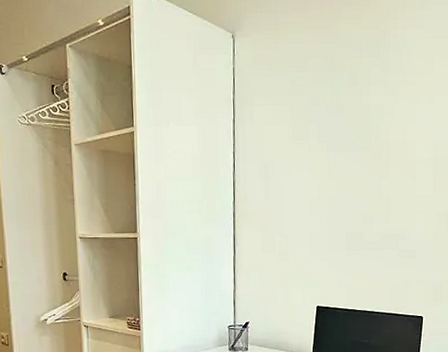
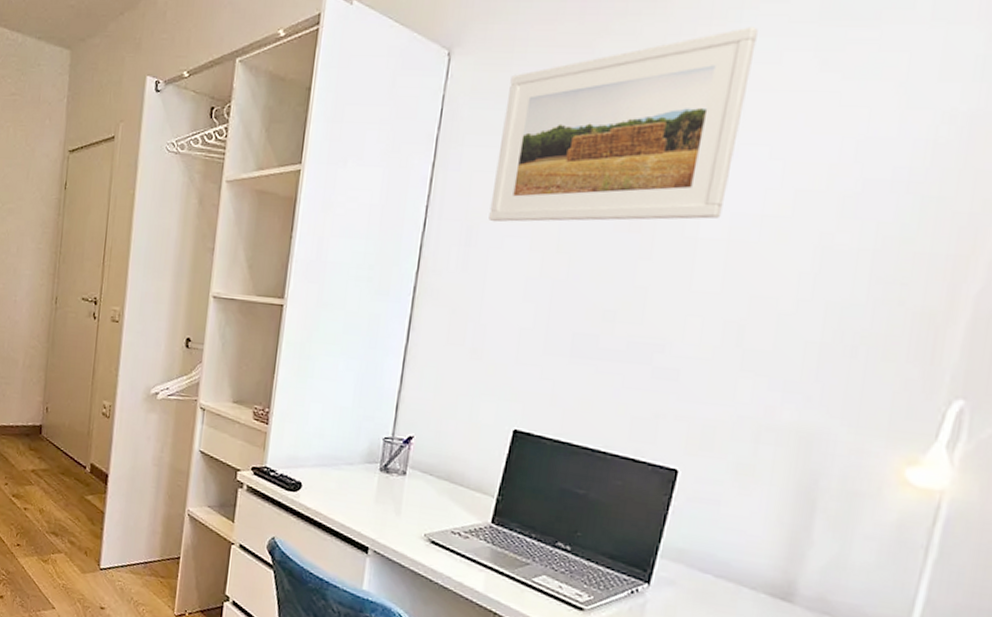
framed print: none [278,12,435,160] -> present [488,27,758,222]

